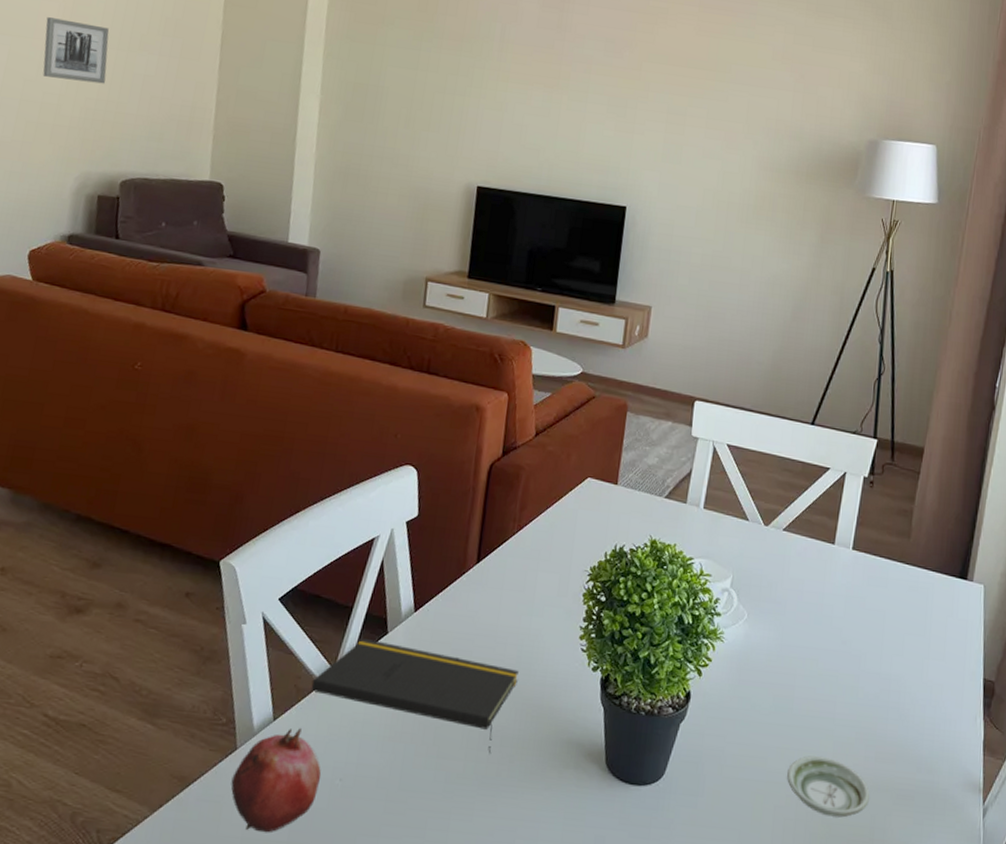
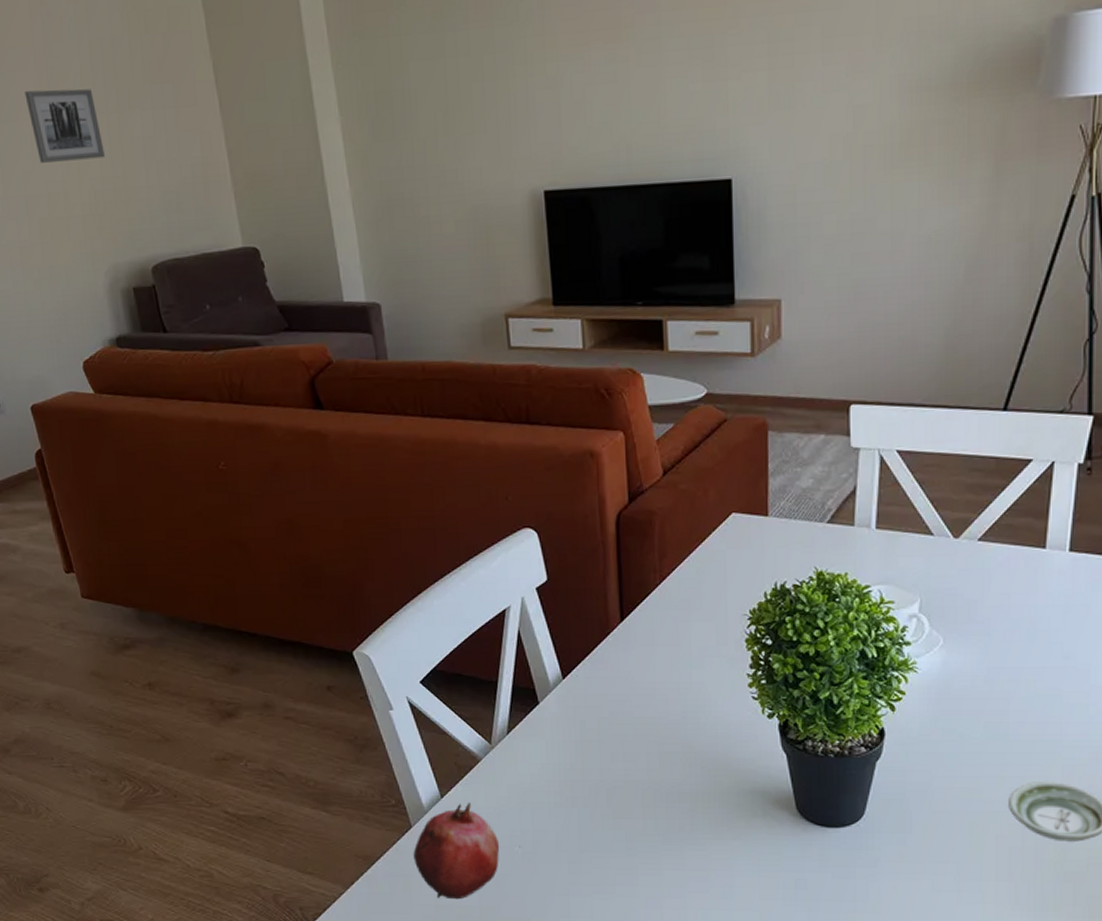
notepad: present [310,639,519,754] -> none [471,711,686,810]

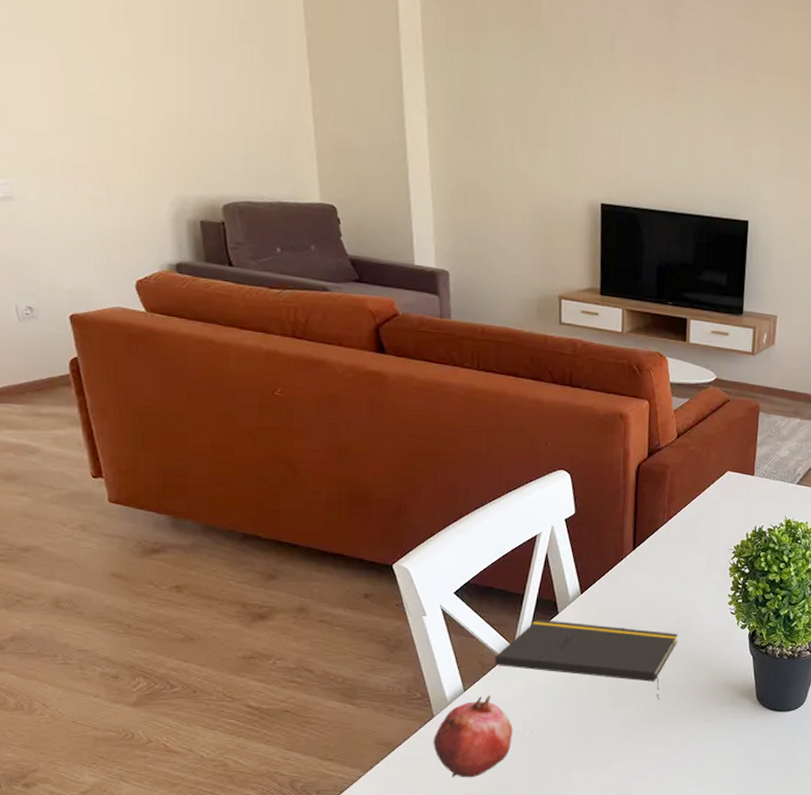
wall art: present [24,89,106,163] -> none [98,19,184,98]
notepad: none [471,711,686,810] -> present [494,619,678,700]

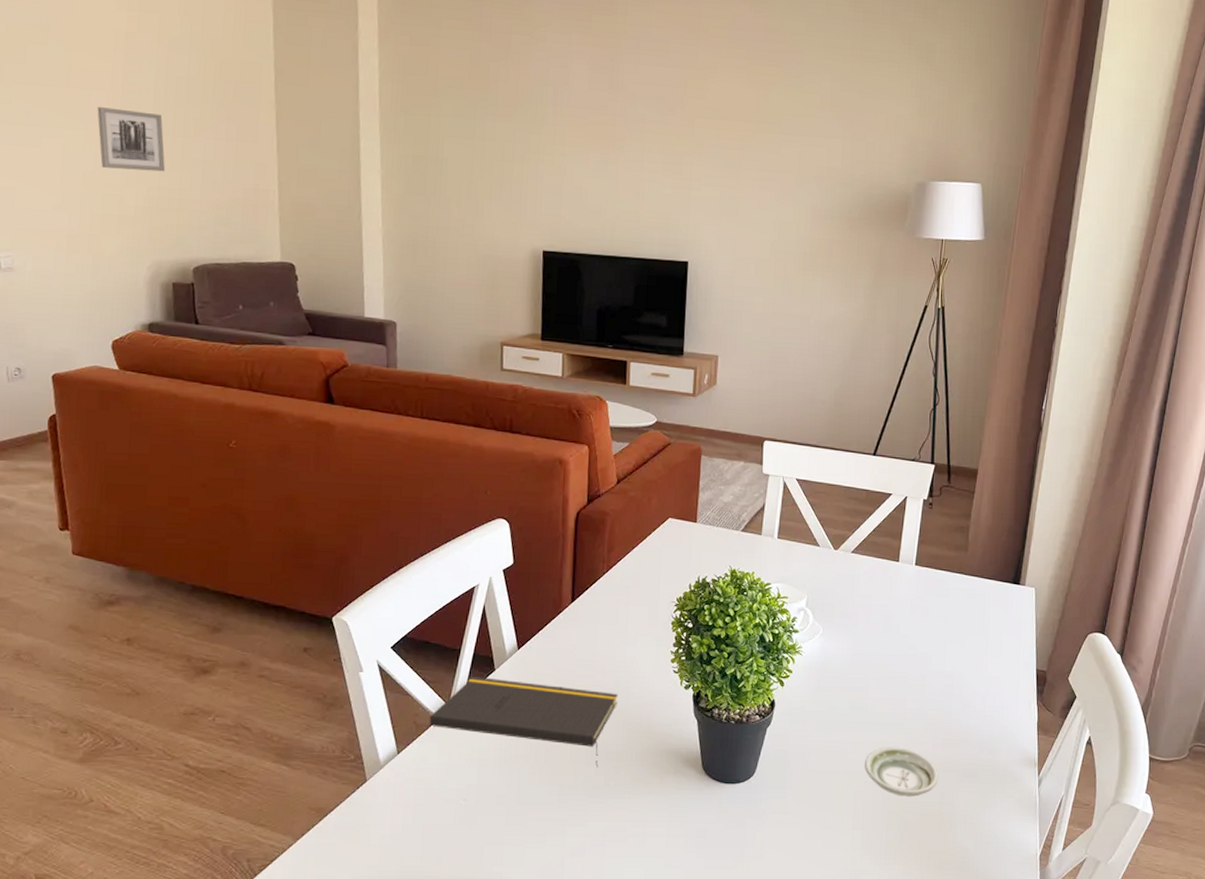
wall art: none [98,19,184,98] -> present [97,107,166,172]
fruit: present [433,695,513,778] -> none [365,759,446,850]

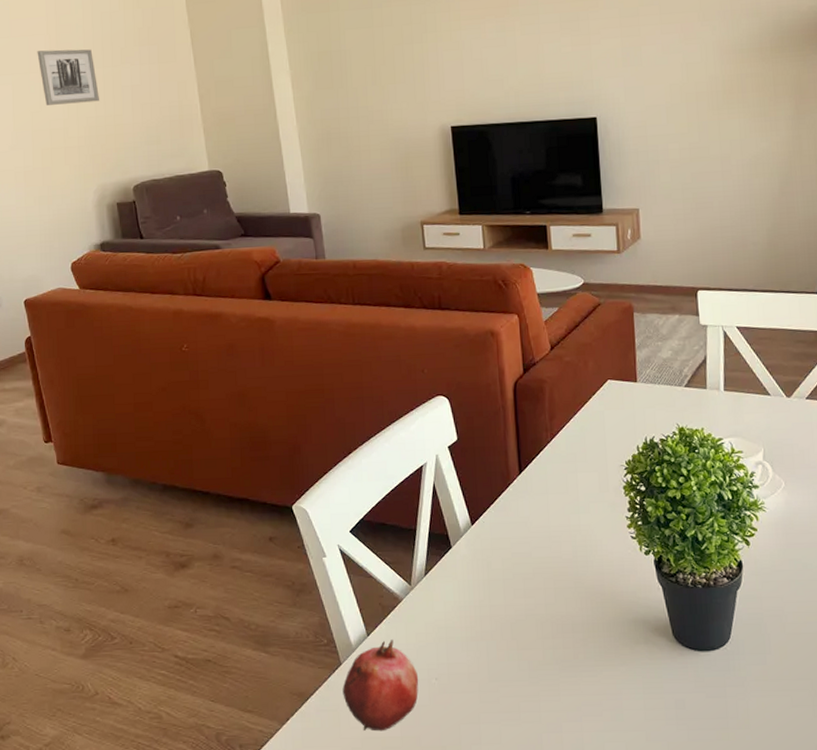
fruit: none [365,759,446,850] -> present [342,640,419,731]
notepad: present [429,677,618,767] -> none [394,555,577,640]

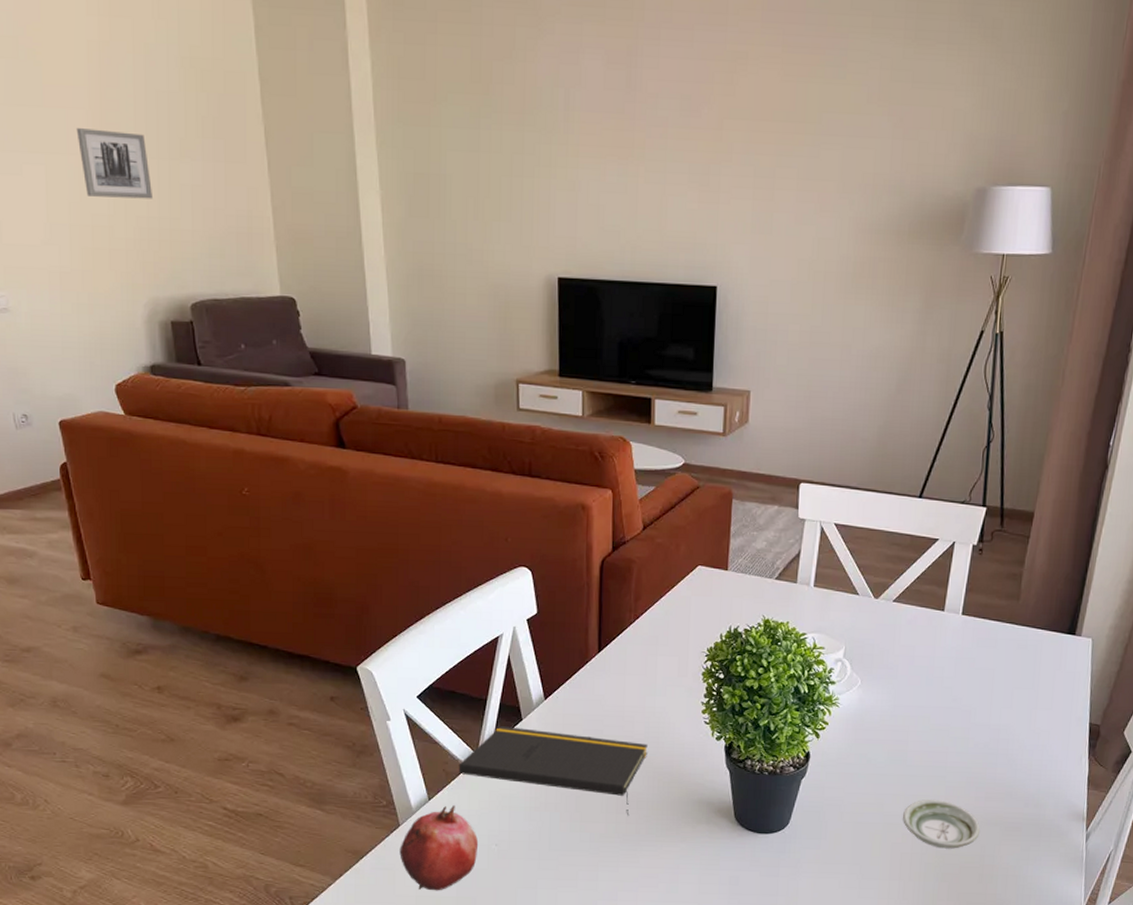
notepad: none [394,555,577,640] -> present [458,726,648,816]

